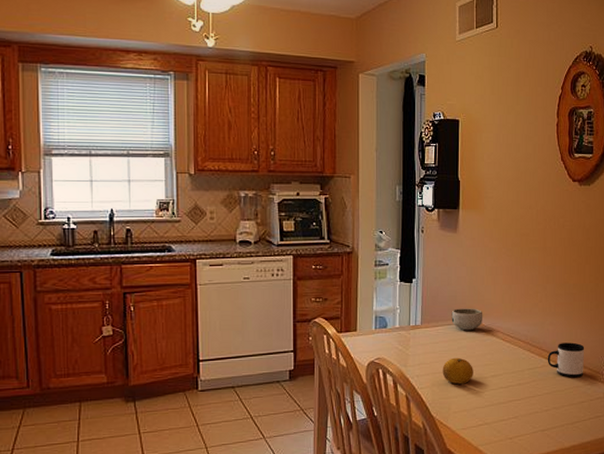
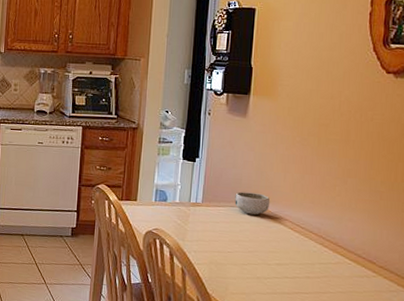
fruit: present [442,357,473,385] -> none [221,239,256,267]
mug: present [547,342,585,377] -> none [343,241,392,281]

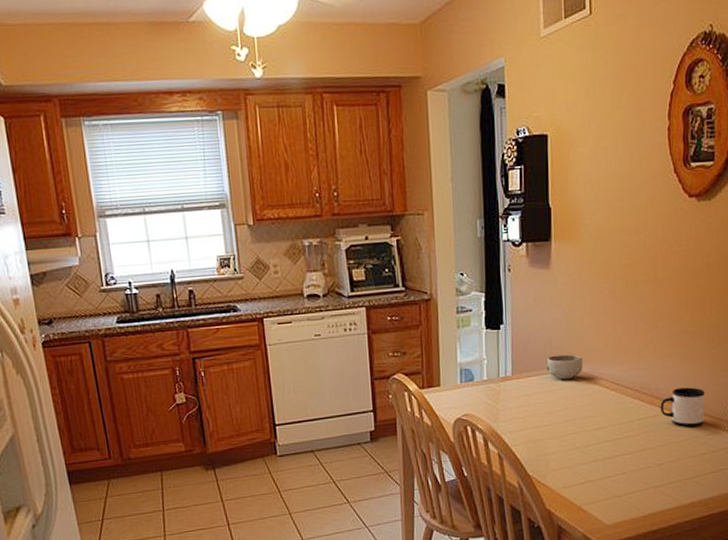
mug: none [343,241,392,281] -> present [660,387,705,427]

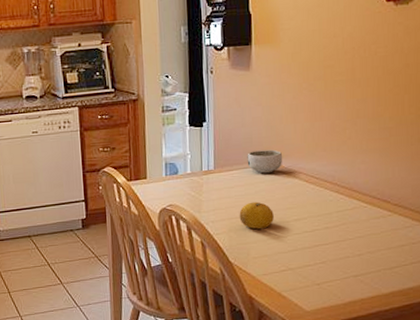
fruit: none [538,410,574,440] -> present [239,201,274,230]
mug: present [660,387,705,427] -> none [359,181,405,219]

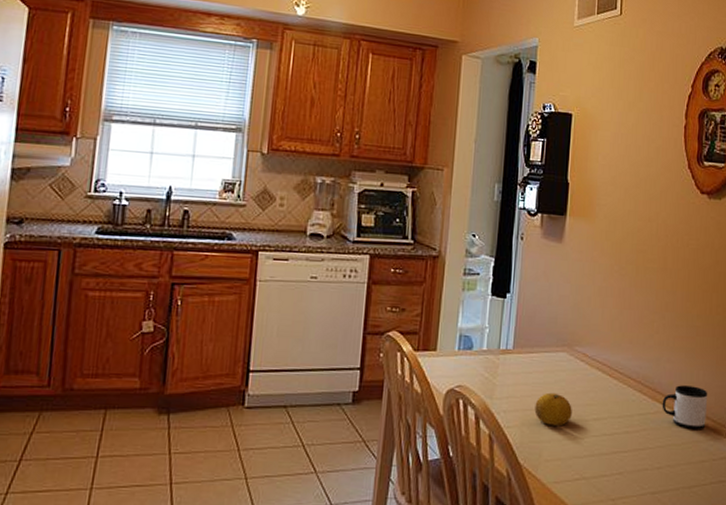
bowl: present [247,149,283,174] -> none [549,333,588,361]
mug: none [359,181,405,219] -> present [662,385,708,429]

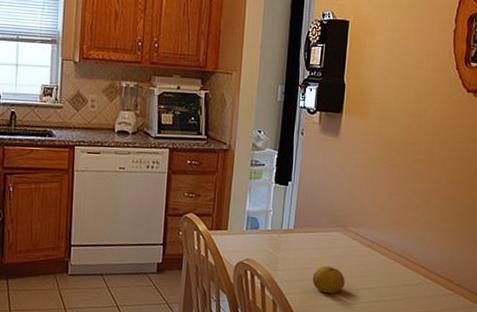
mug: present [662,385,708,429] -> none [424,261,467,298]

